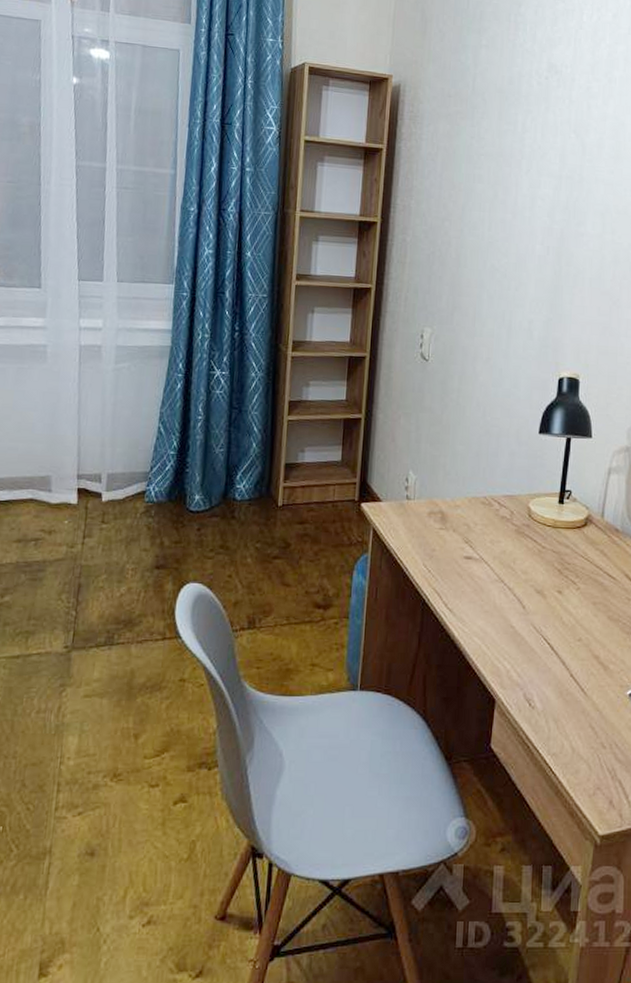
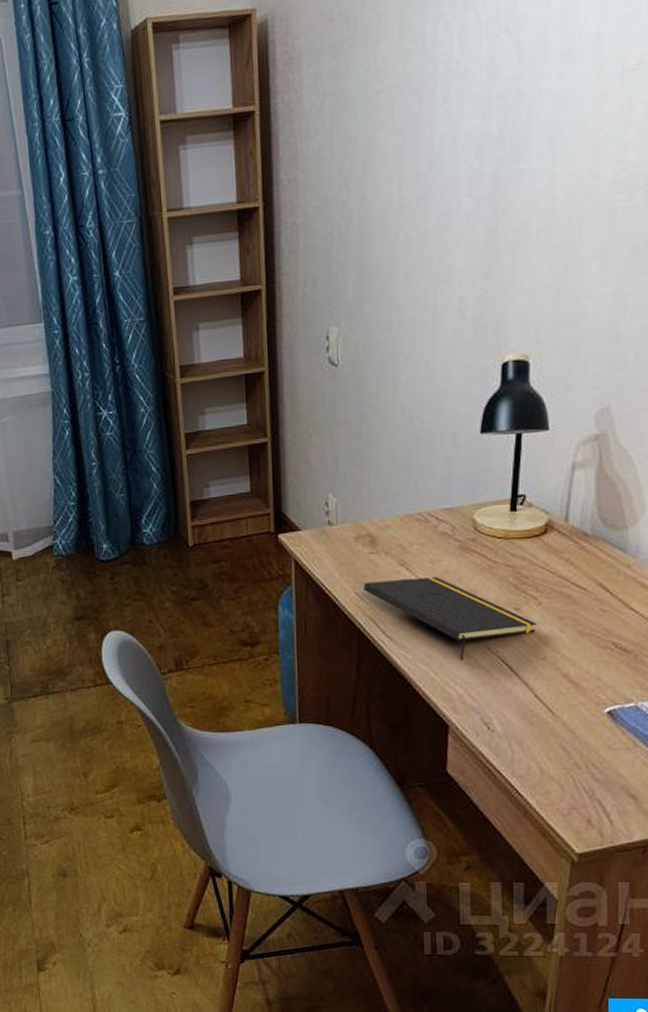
notepad: none [432,555,575,637] -> present [364,577,536,661]

